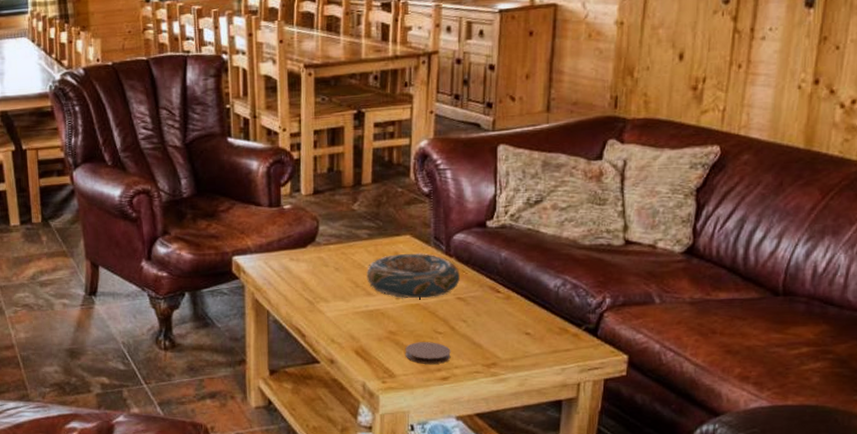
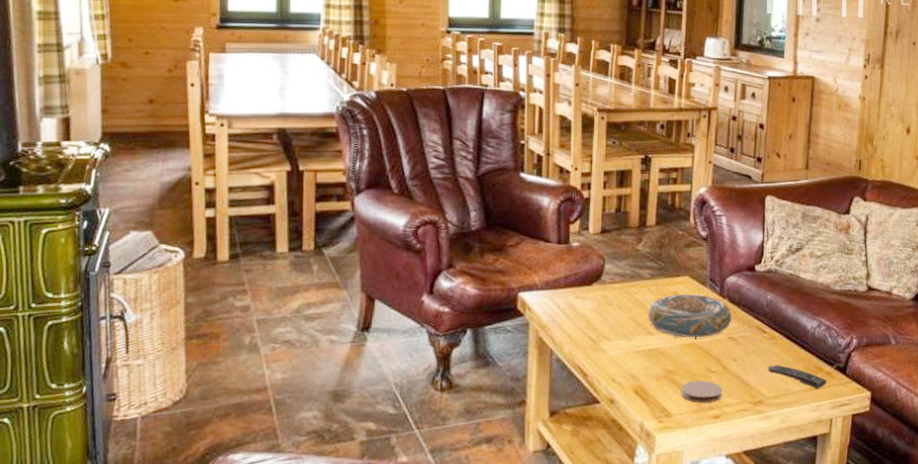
remote control: none [502,325,574,352] -> present [767,364,827,390]

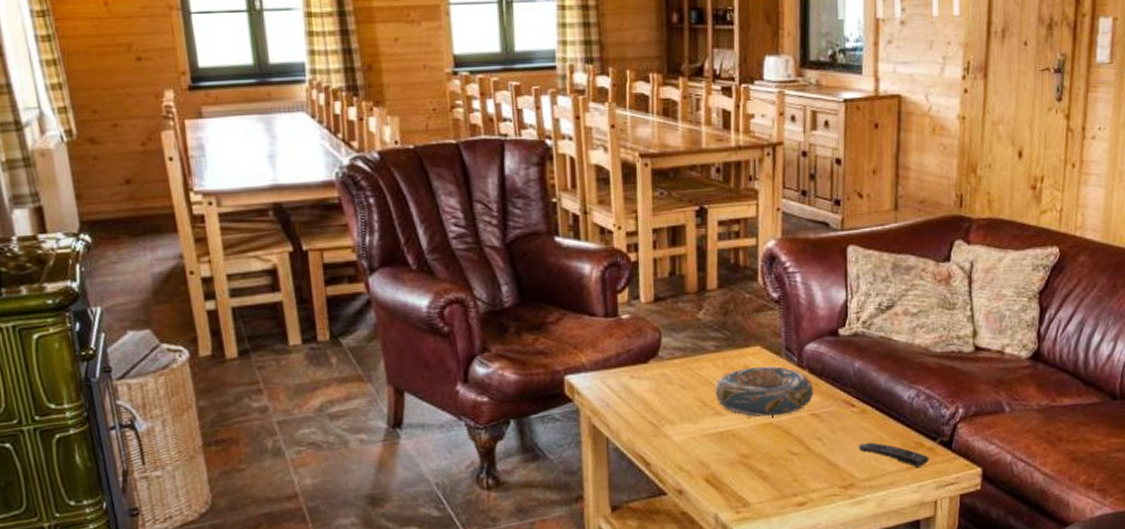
coaster: present [681,381,722,403] -> none [758,464,807,489]

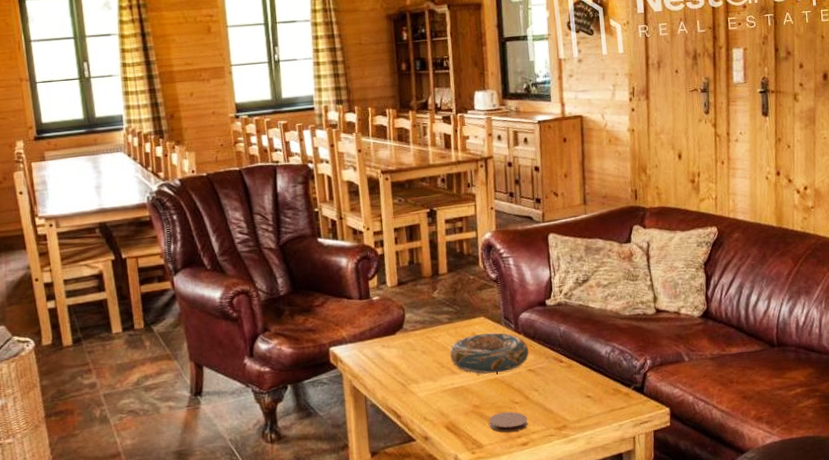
coaster: none [758,464,807,489] -> present [488,411,528,433]
remote control: present [858,442,929,468] -> none [568,390,626,411]

